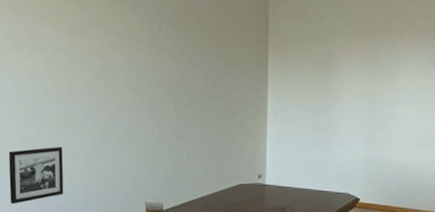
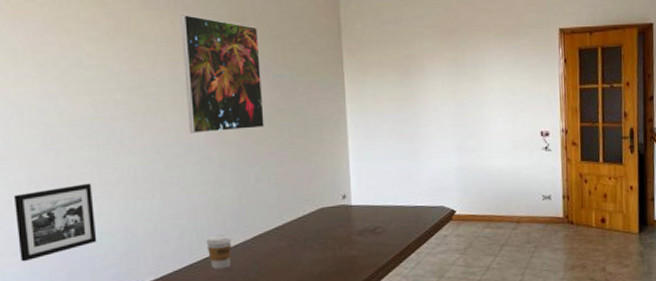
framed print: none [137,11,199,112] -> present [180,15,264,134]

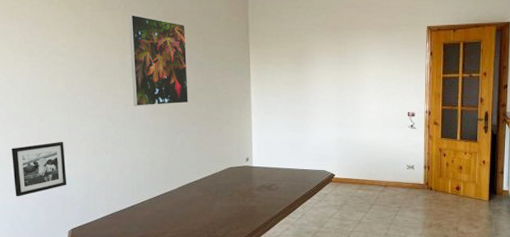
coffee cup: present [206,234,232,269] -> none [144,184,163,210]

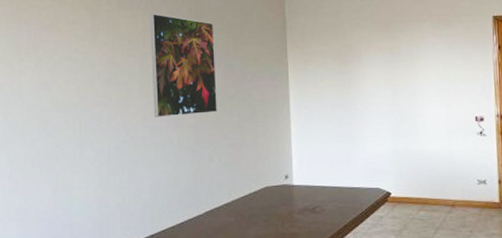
picture frame: present [11,141,67,197] -> none [13,160,77,227]

